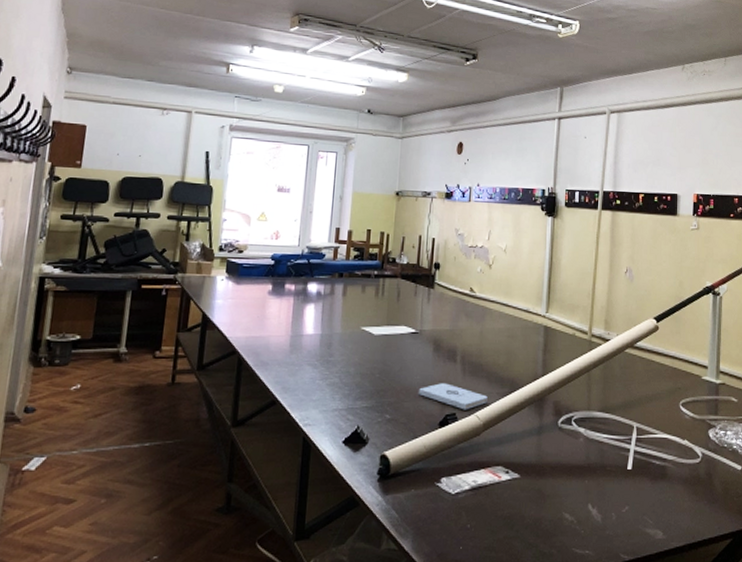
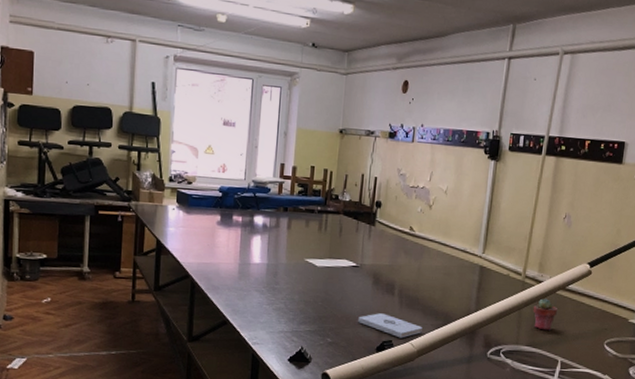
potted succulent: none [602,358,627,393] -> present [533,298,557,331]

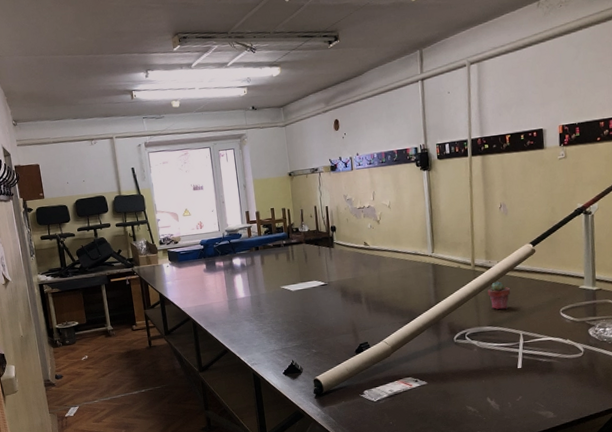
notepad: present [357,313,422,338] -> none [334,320,392,339]

